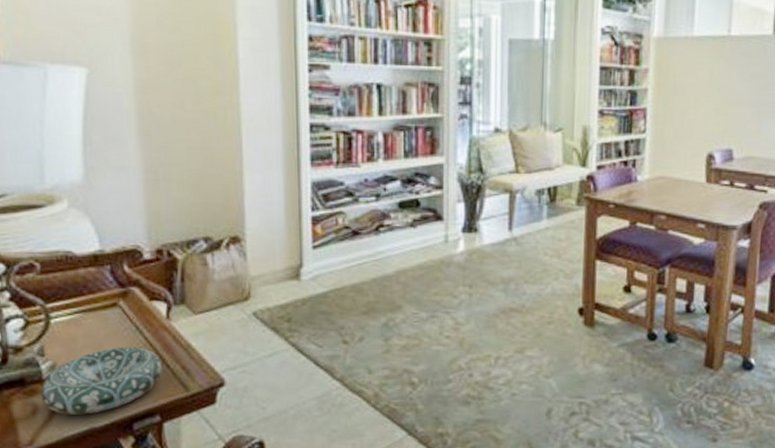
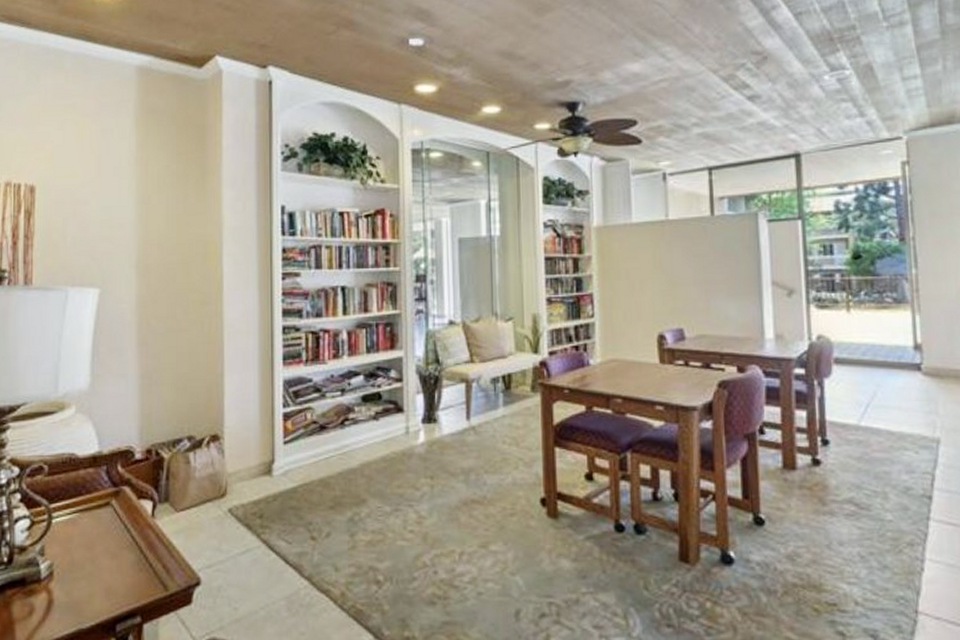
decorative bowl: present [40,347,163,415] -> none [37,545,146,615]

